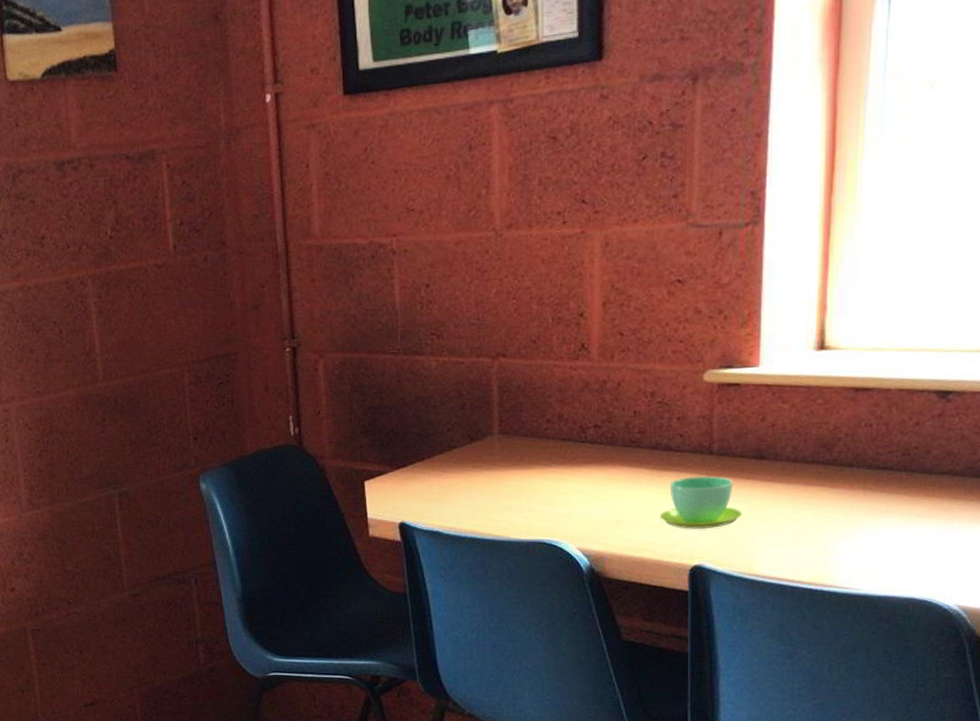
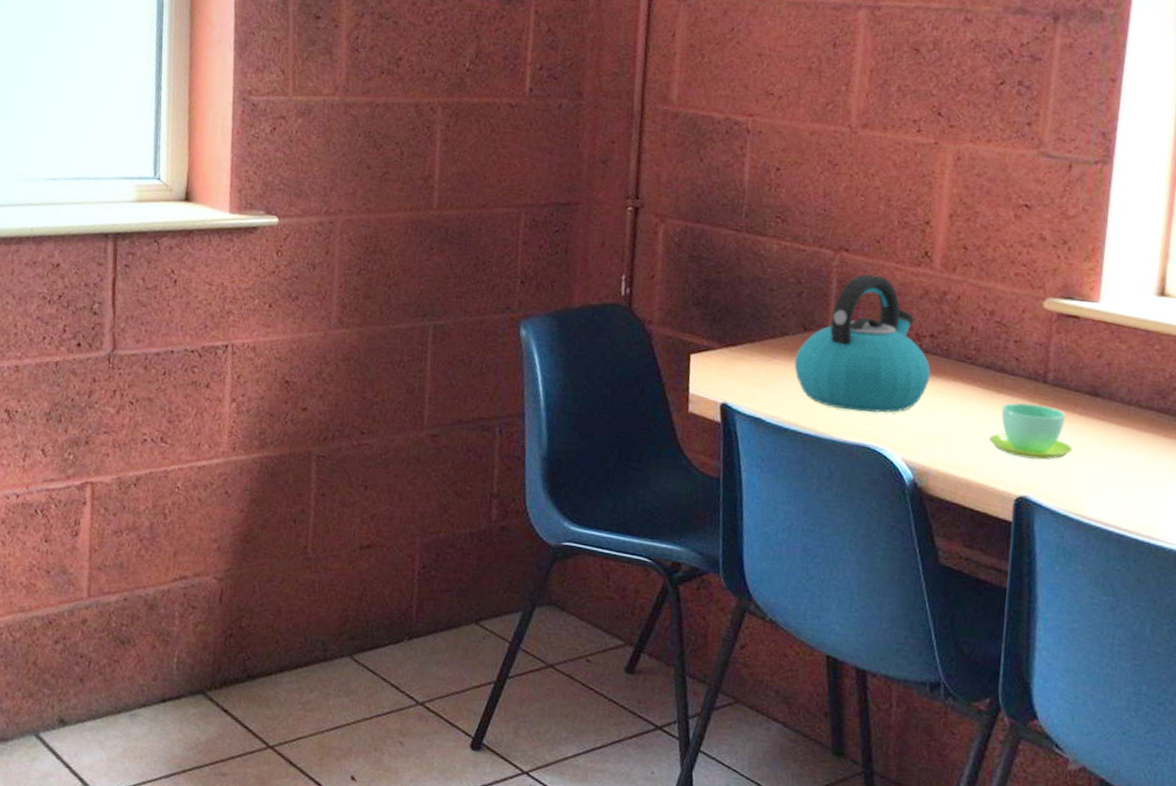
kettle: none [464,375,598,511] -> present [794,274,931,413]

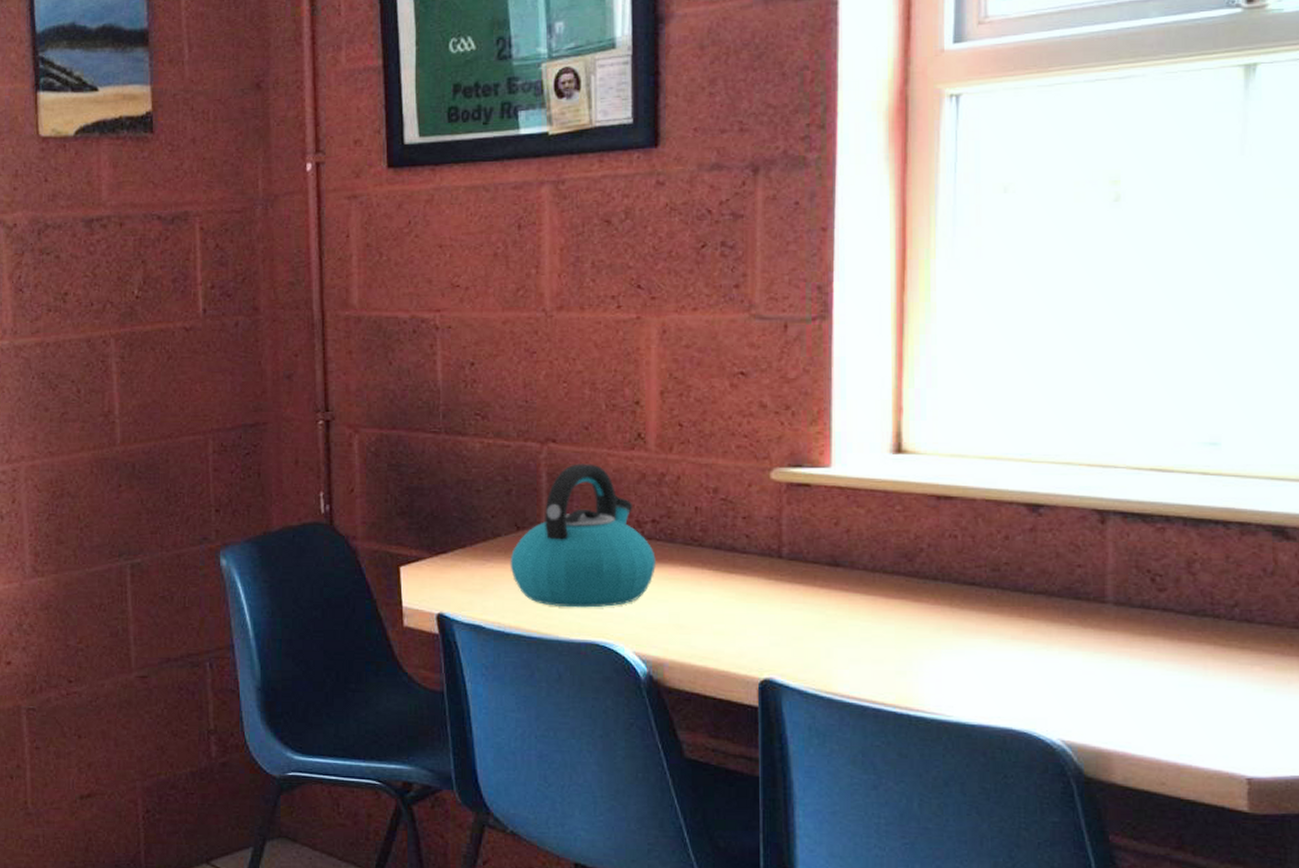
cup: present [988,403,1072,460] -> none [724,582,816,640]

